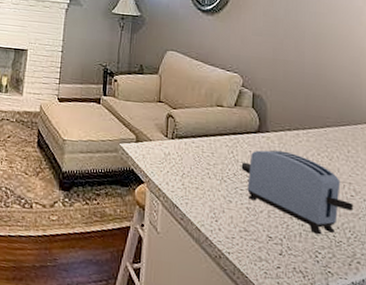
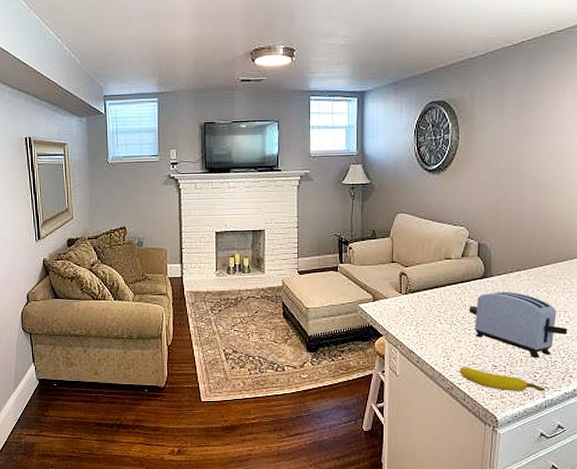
banana: none [229,232,329,277] -> present [459,367,545,391]

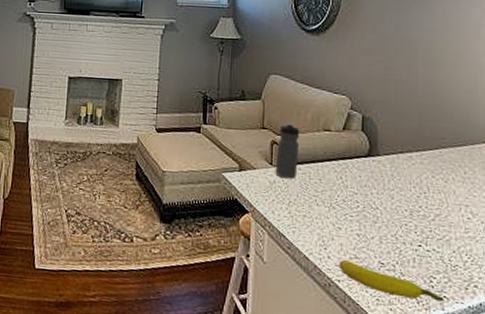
water bottle: none [404,255,425,304] -> present [275,123,300,179]
toaster: present [469,291,568,358] -> none [350,174,470,260]

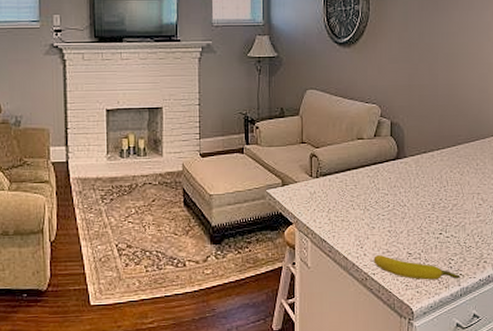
water bottle: present [275,123,300,179] -> none [315,135,336,188]

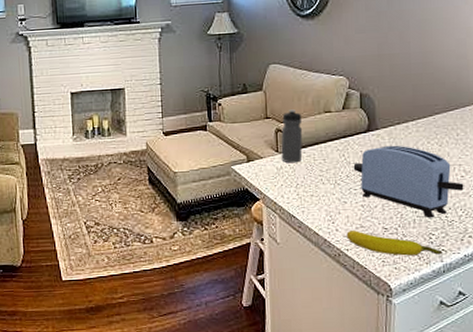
water bottle: none [315,135,336,188] -> present [281,109,303,163]
toaster: none [382,173,481,244] -> present [353,145,464,218]

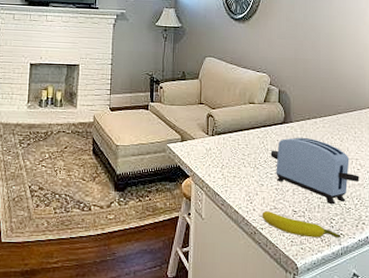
water bottle: present [281,109,303,163] -> none [211,98,230,146]

